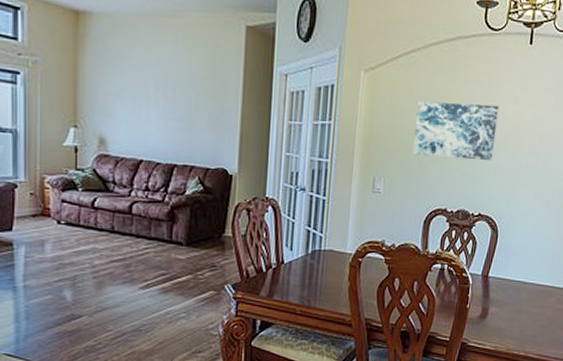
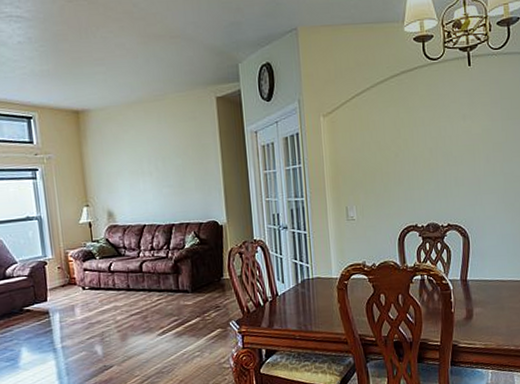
wall art: present [412,100,499,162] -> none [375,125,452,182]

